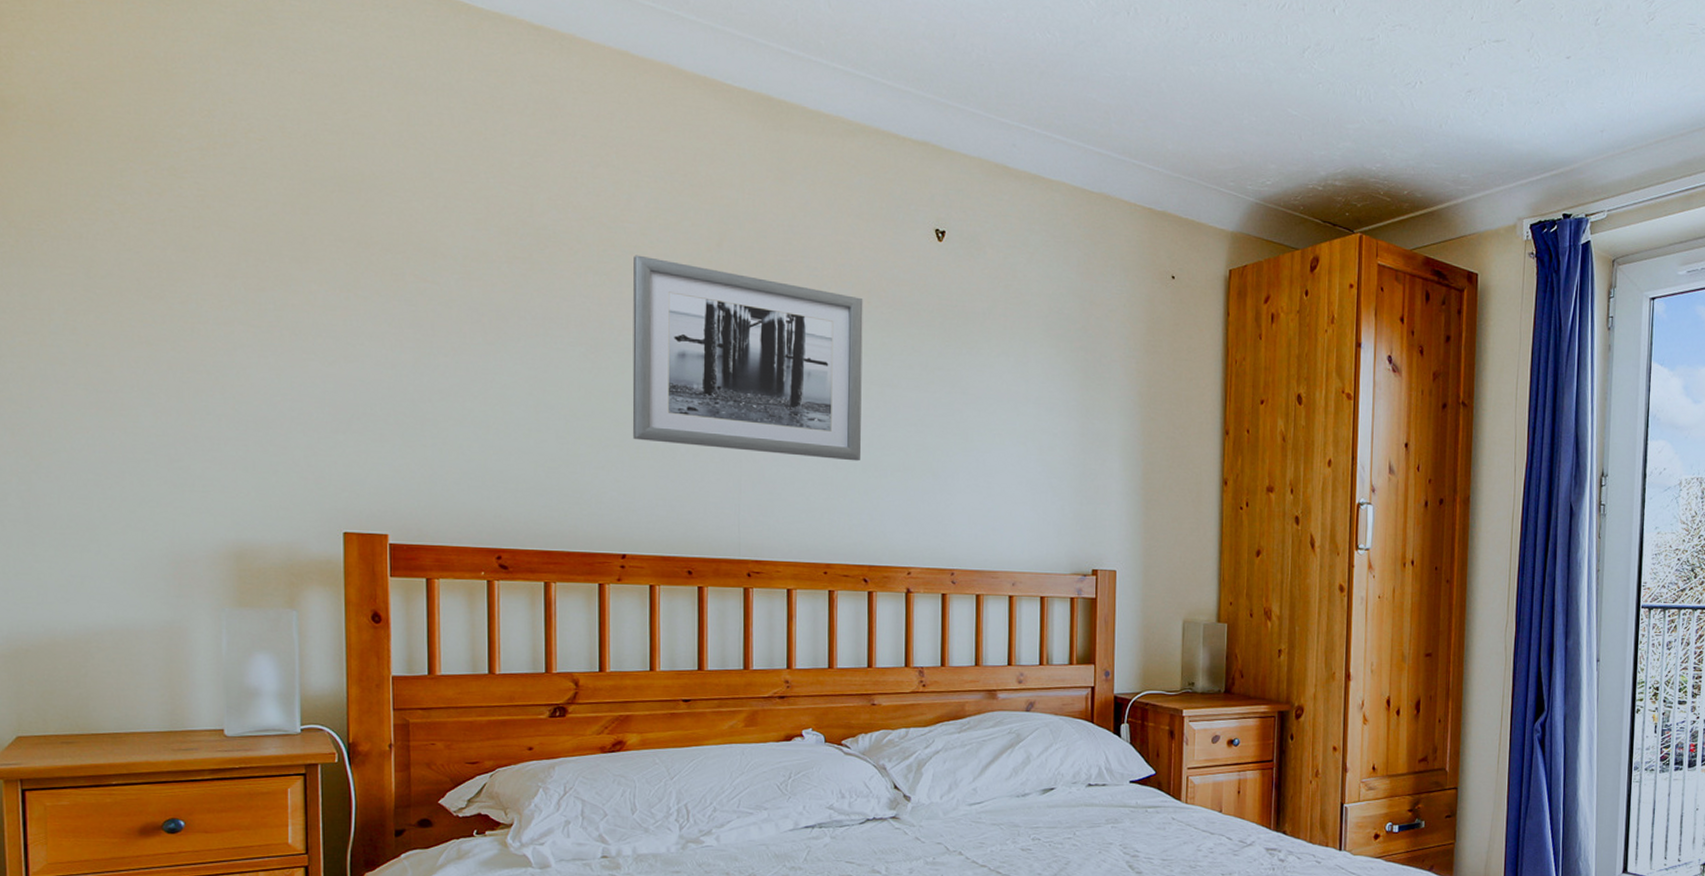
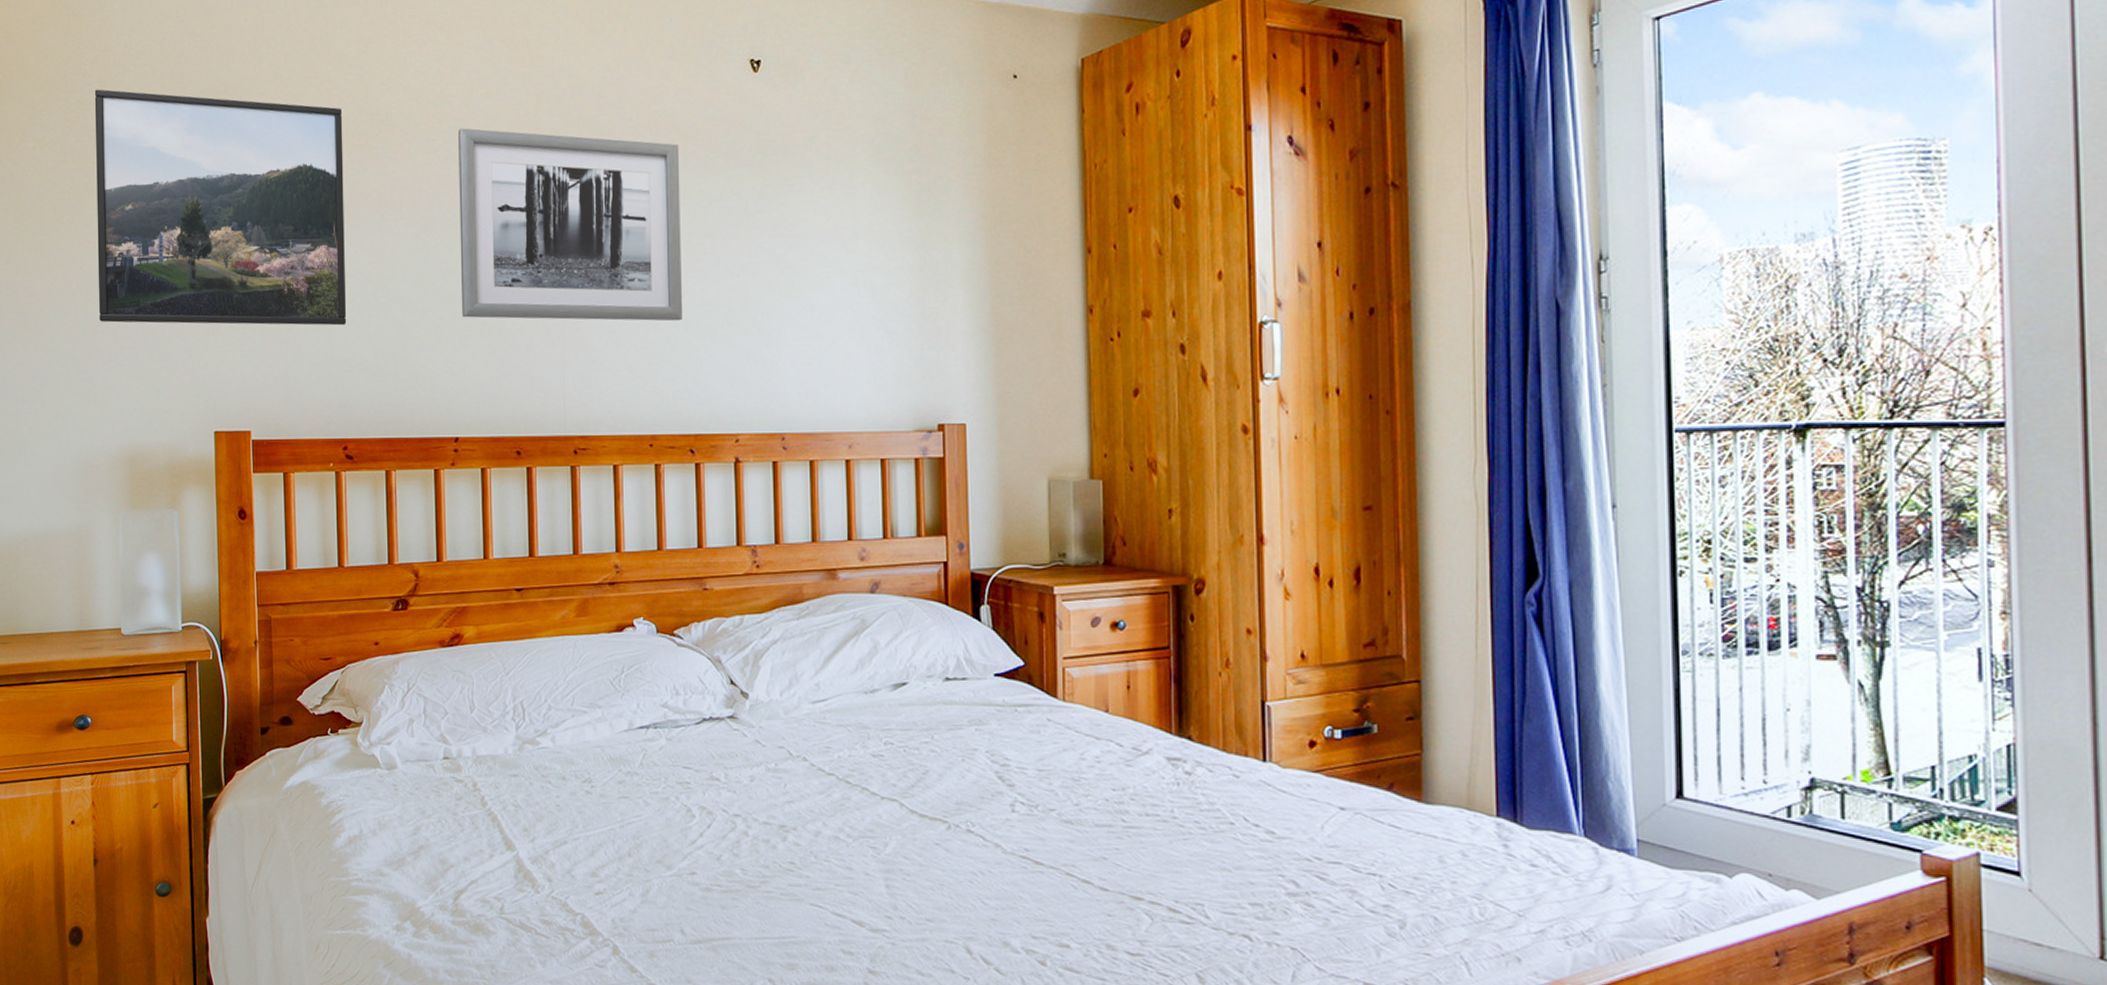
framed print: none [193,157,504,436] -> present [94,89,347,326]

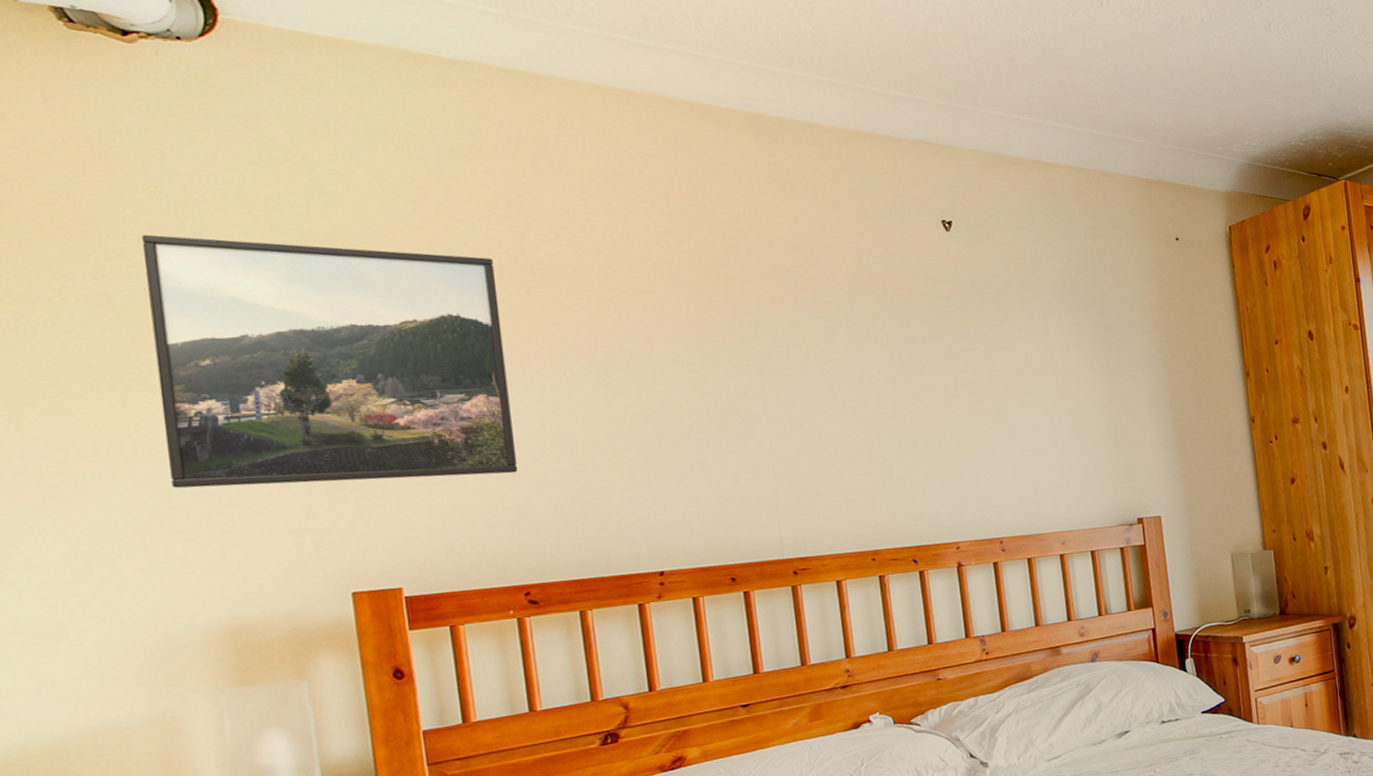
wall art: present [458,128,682,322] -> none [637,278,895,458]

